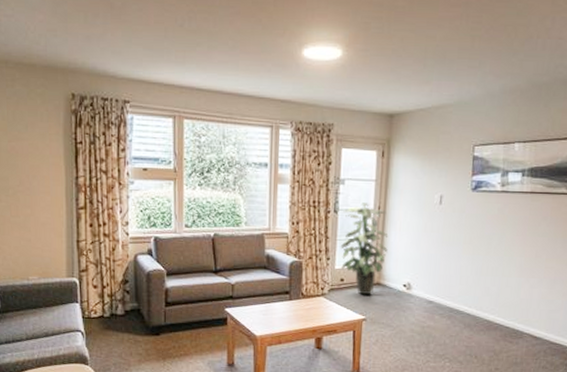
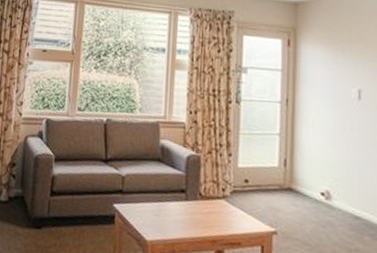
indoor plant: present [341,202,388,295] -> none [244,93,299,202]

